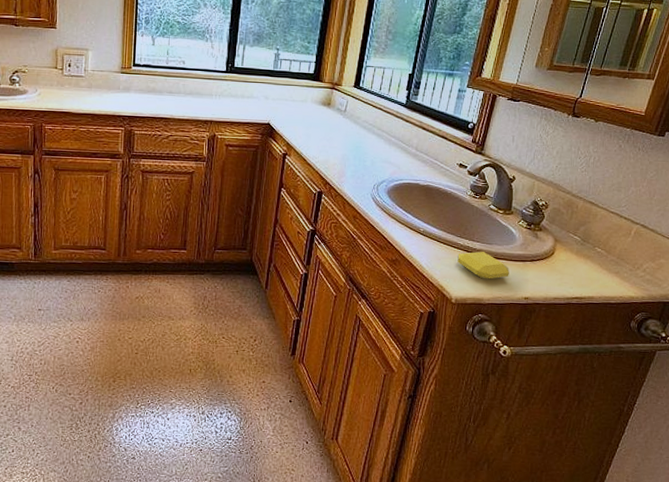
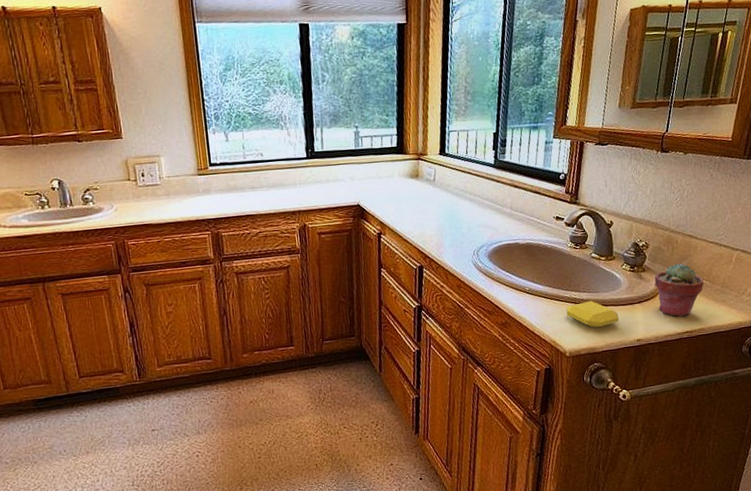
potted succulent: none [549,227,600,282] -> present [654,263,704,317]

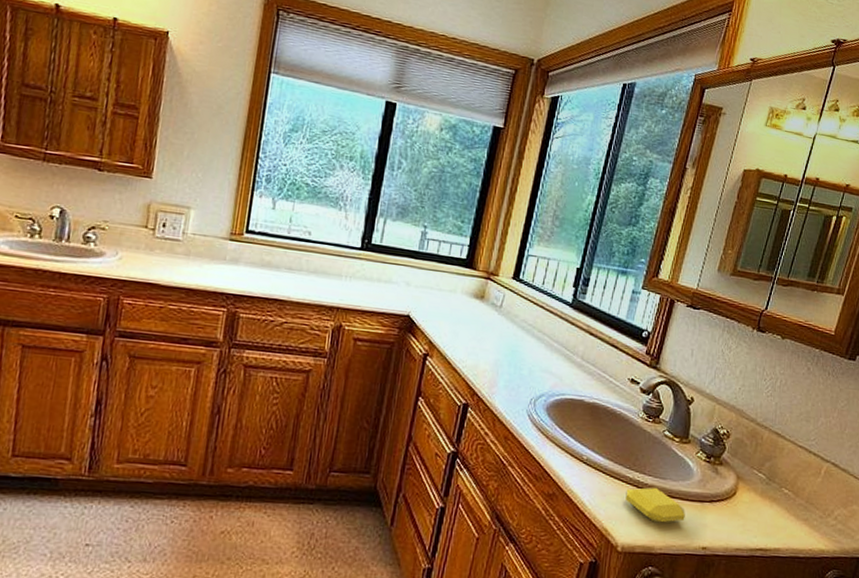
potted succulent: present [654,263,704,317] -> none [731,462,787,530]

